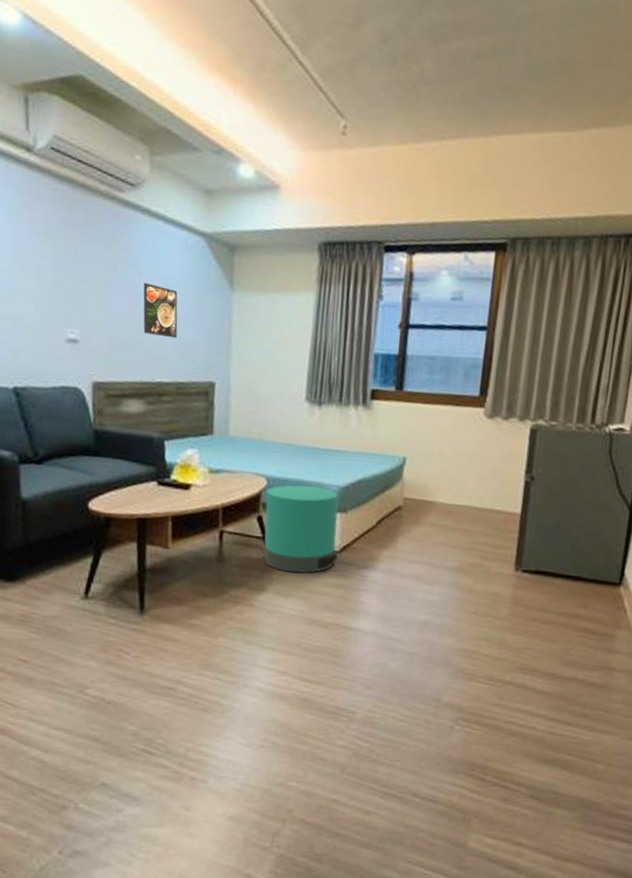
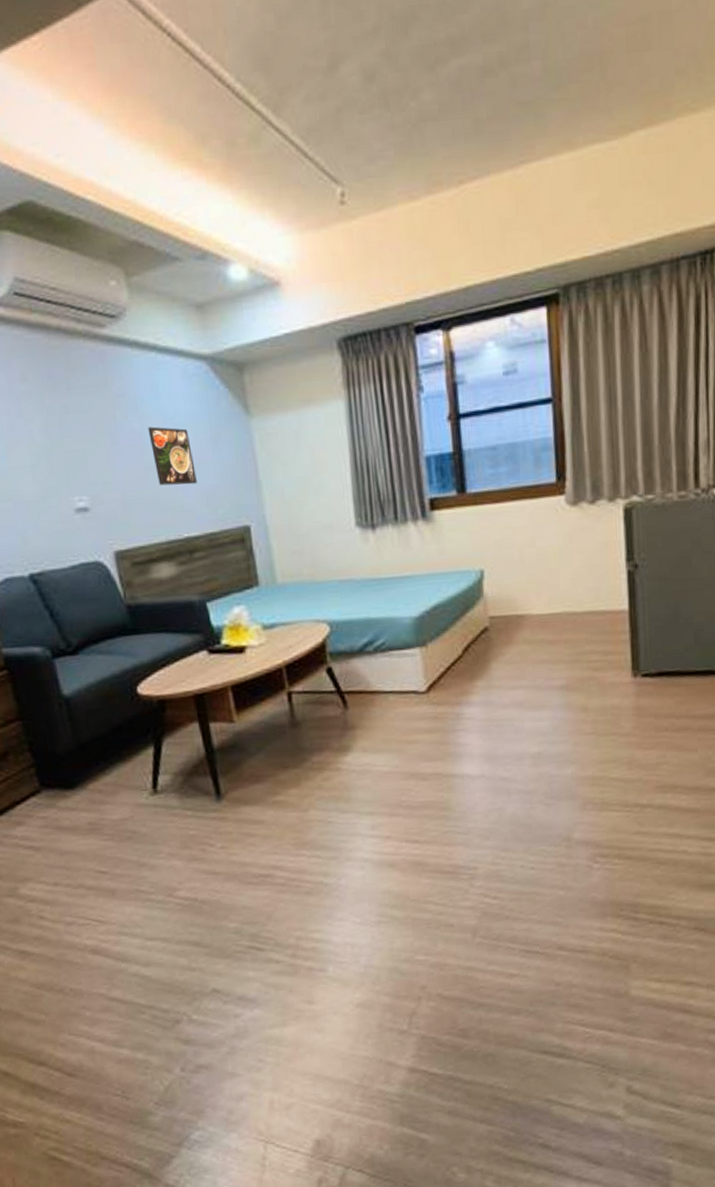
trash can: present [263,485,339,573] -> none [331,622,426,725]

